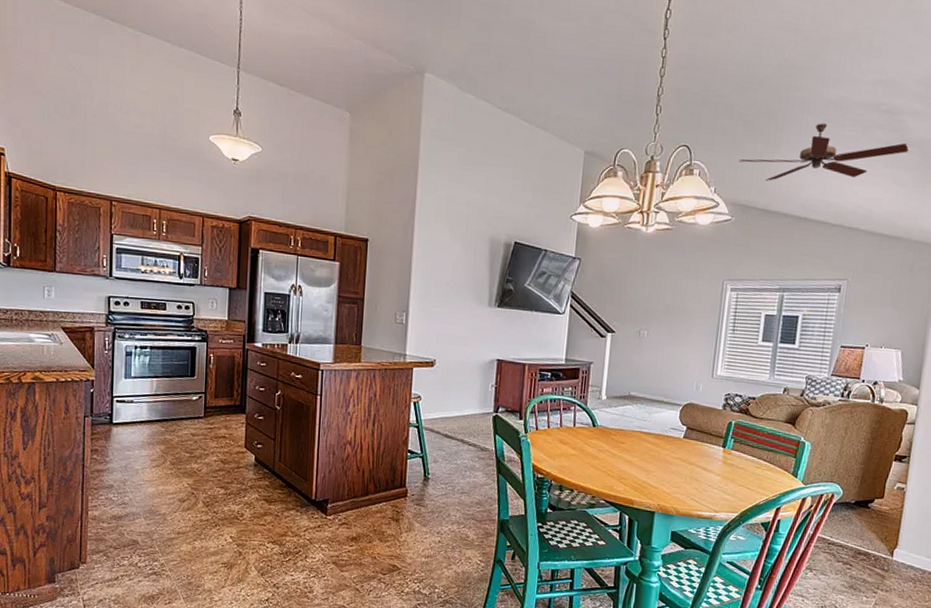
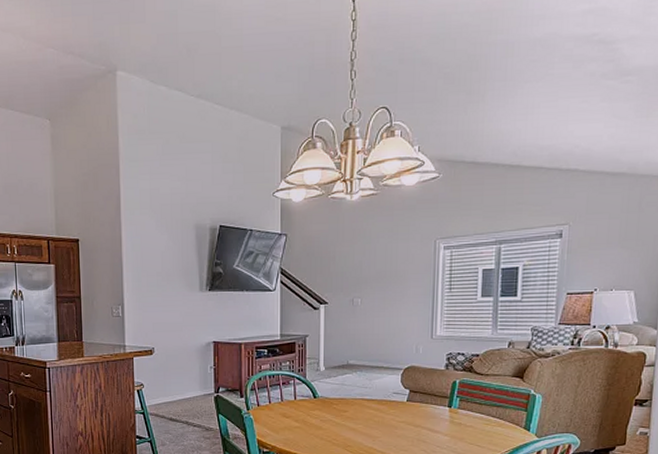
ceiling fan: present [739,123,909,181] -> none [442,64,627,132]

